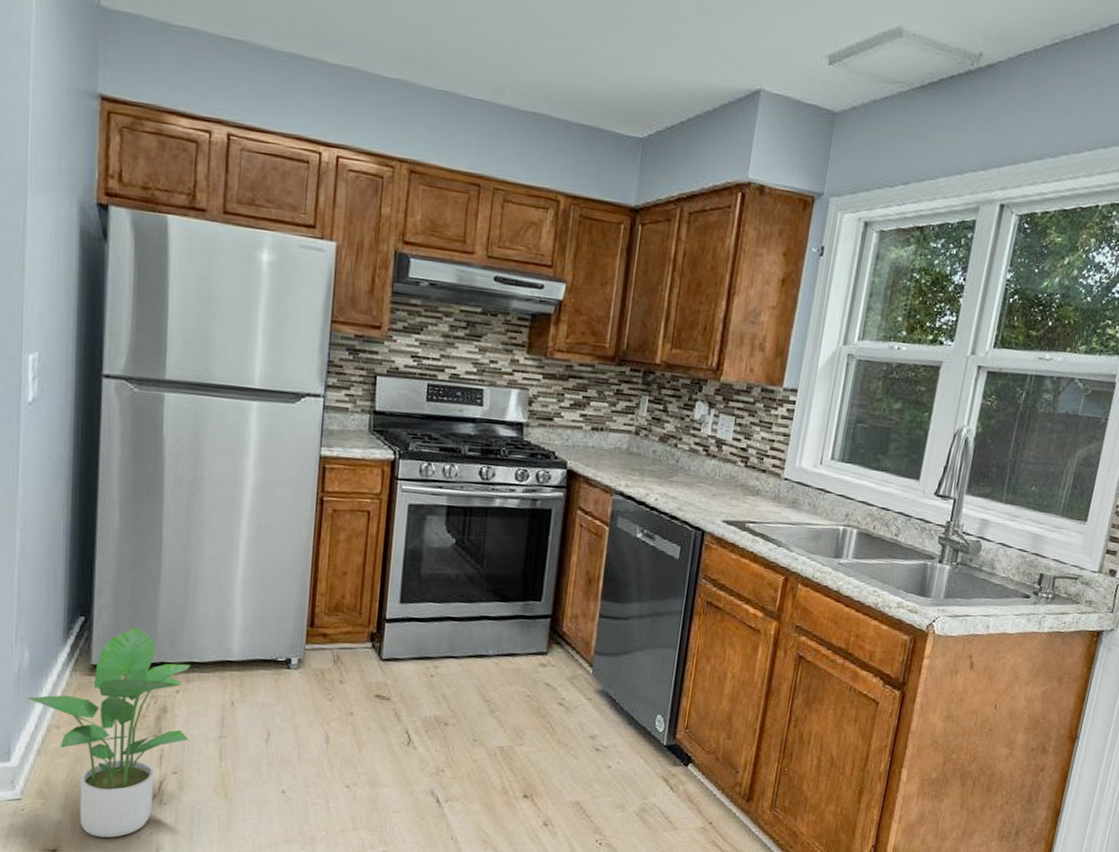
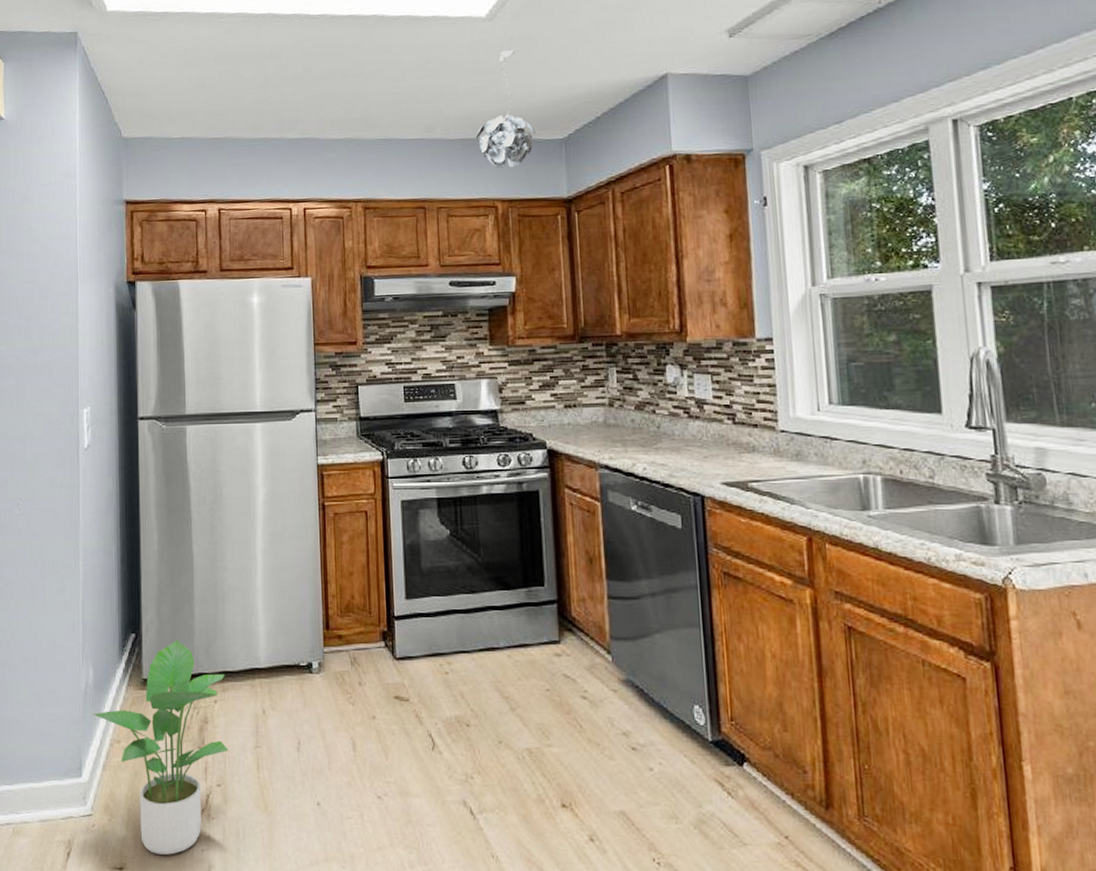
pendant light: none [548,16,615,160] -> present [475,50,536,168]

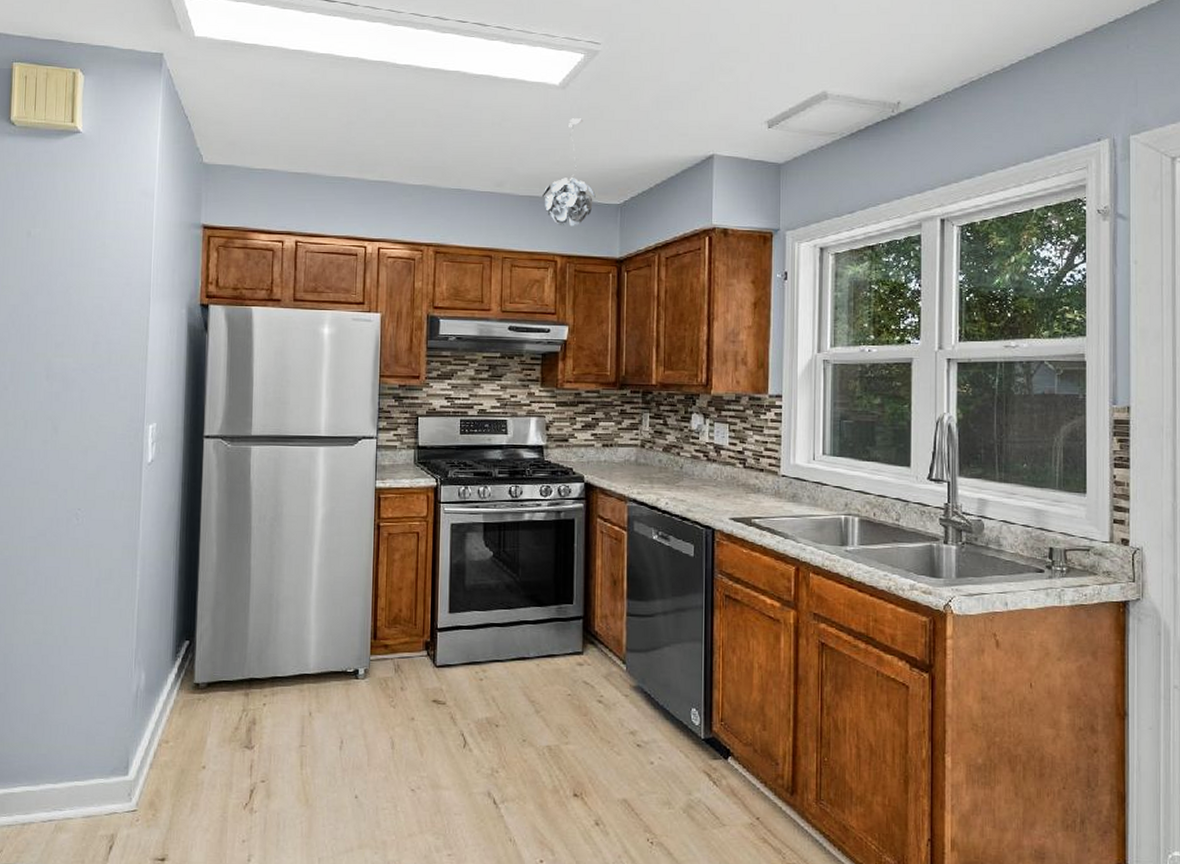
potted plant: present [93,640,229,855] -> none [143,647,275,846]

